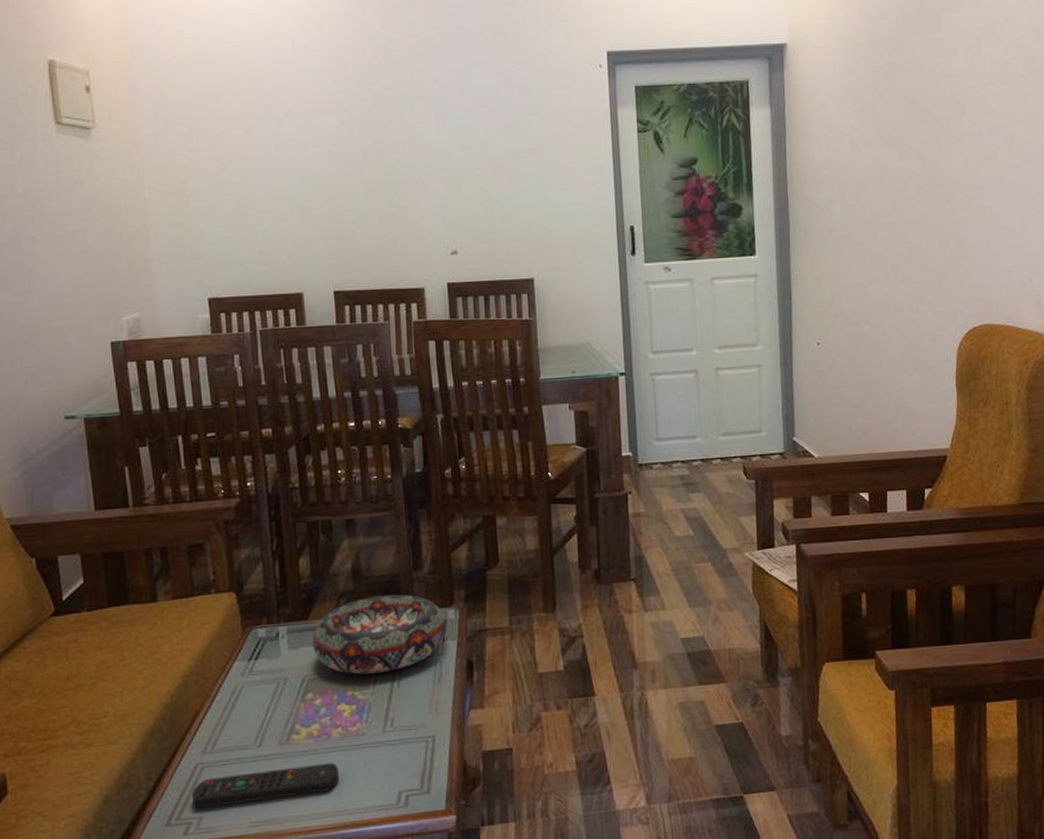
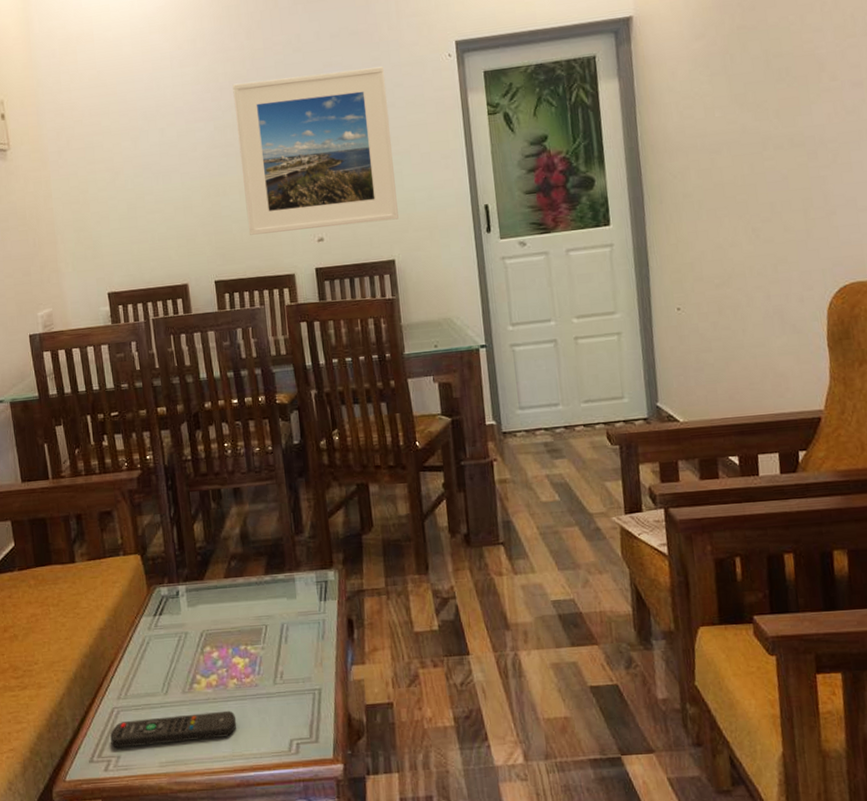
decorative bowl: present [312,594,447,675] -> none [208,557,328,631]
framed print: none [362,71,540,243] -> present [232,66,399,235]

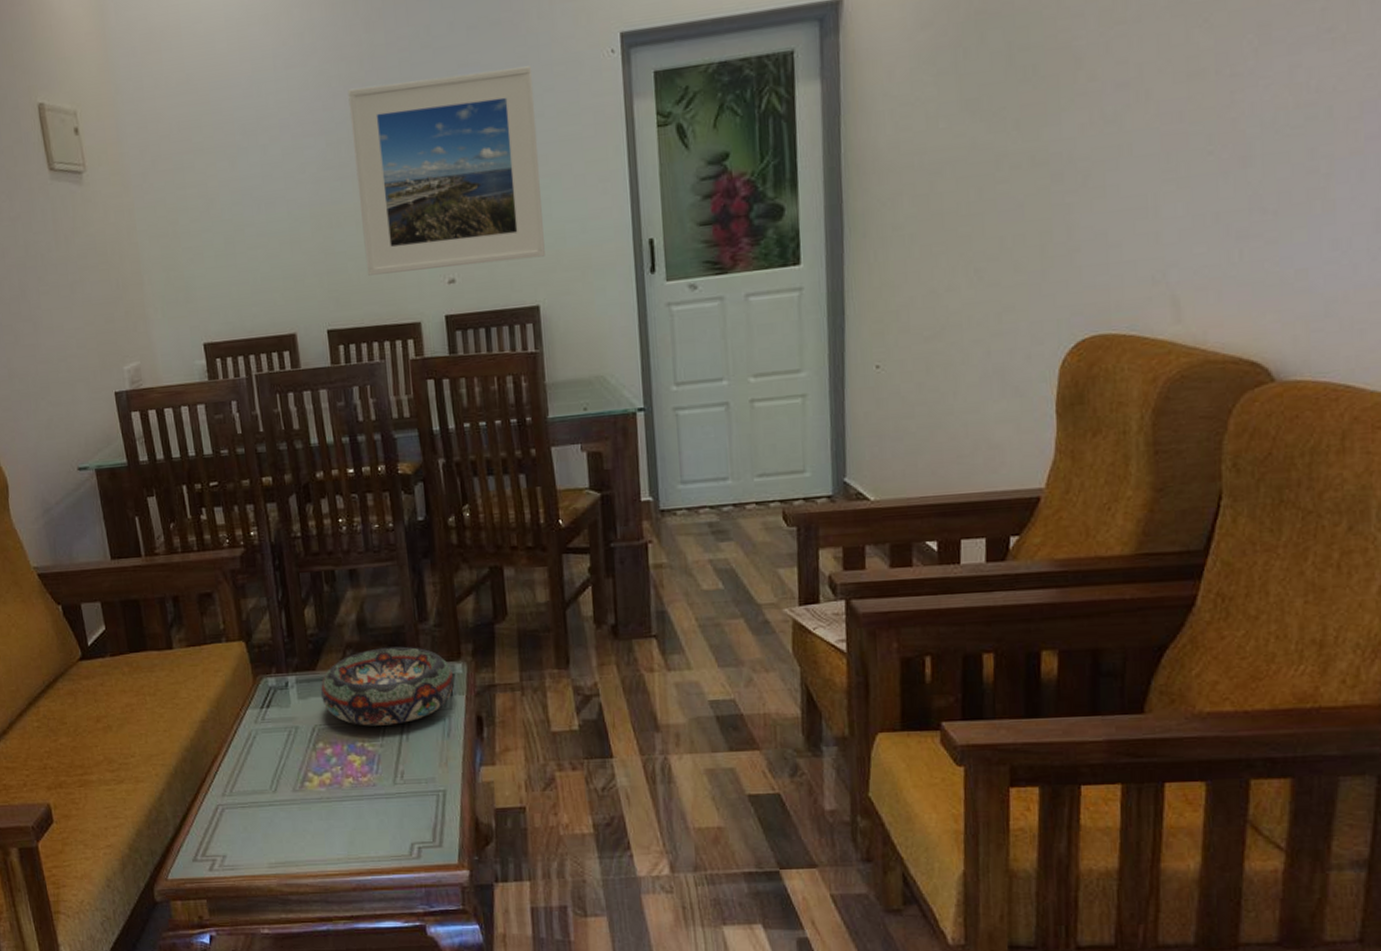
remote control: present [110,710,237,749] -> none [215,811,353,848]
decorative bowl: none [208,557,328,631] -> present [320,646,455,726]

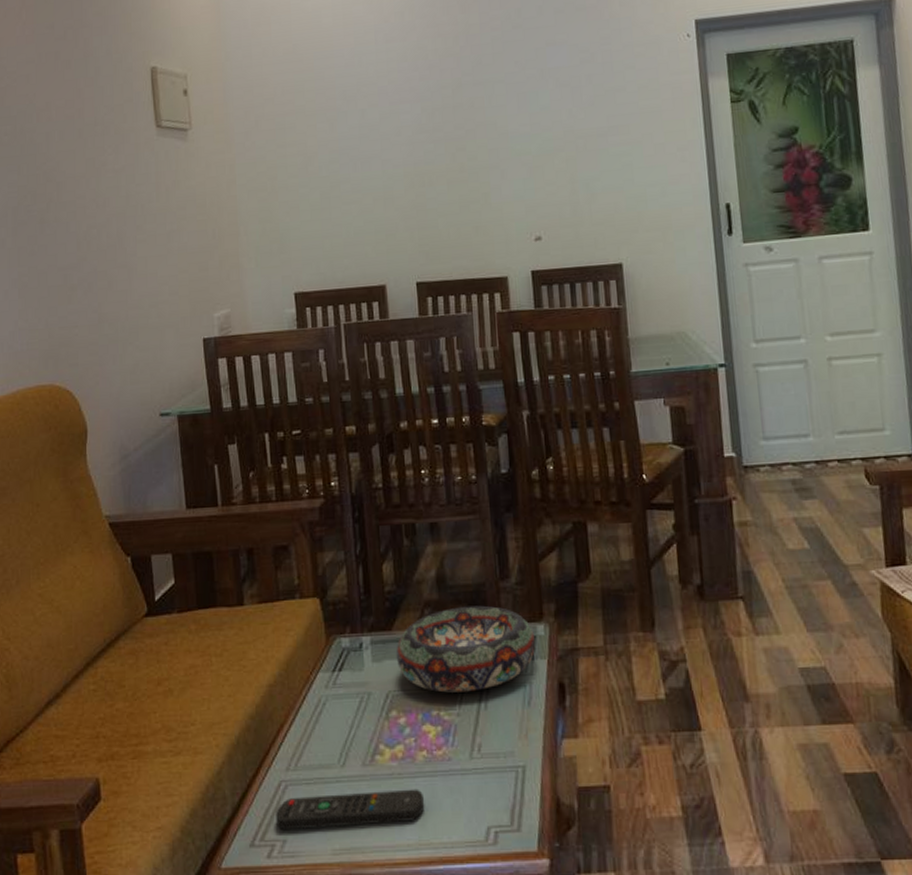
remote control: none [215,811,353,848] -> present [276,789,425,831]
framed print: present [348,66,545,276] -> none [443,46,628,232]

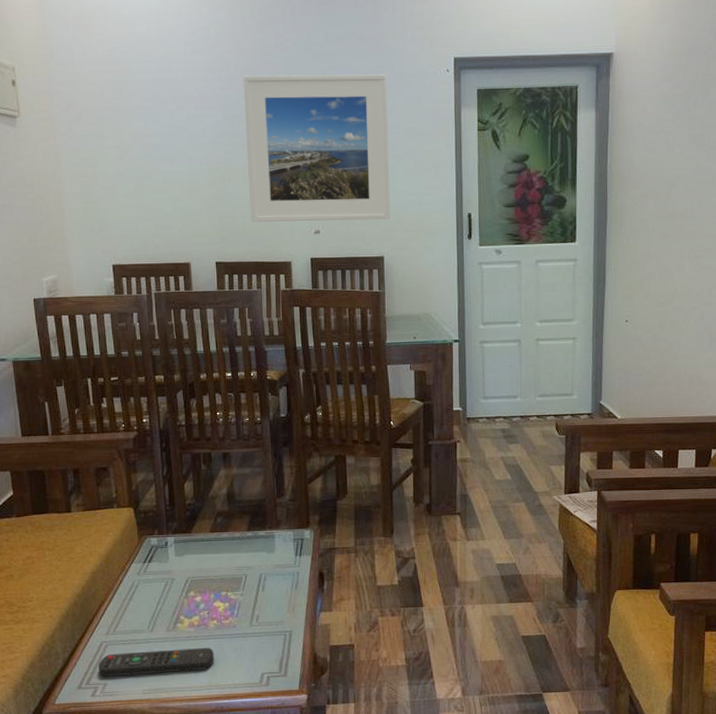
decorative bowl: present [396,605,536,693] -> none [194,516,303,579]
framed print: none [443,46,628,232] -> present [243,74,390,222]

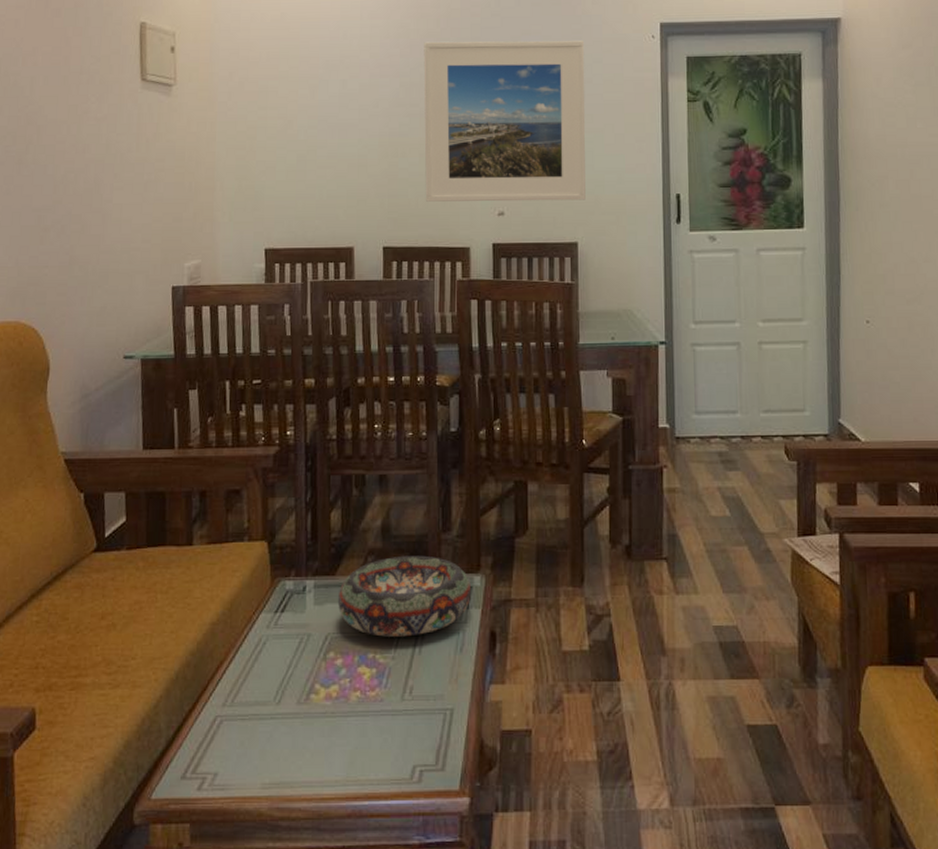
remote control: present [98,647,215,677] -> none [209,727,355,764]
decorative bowl: none [194,516,303,579] -> present [337,555,472,637]

